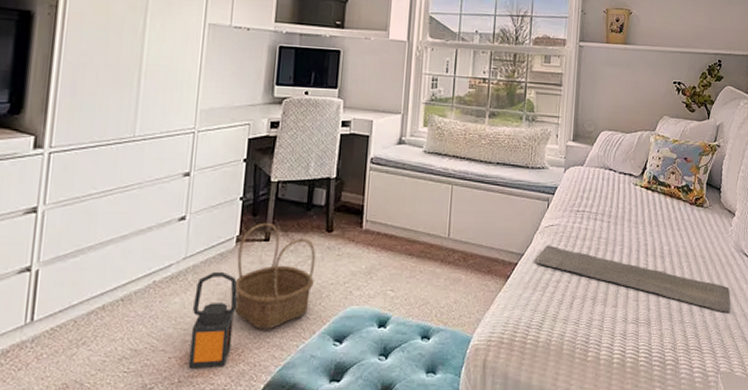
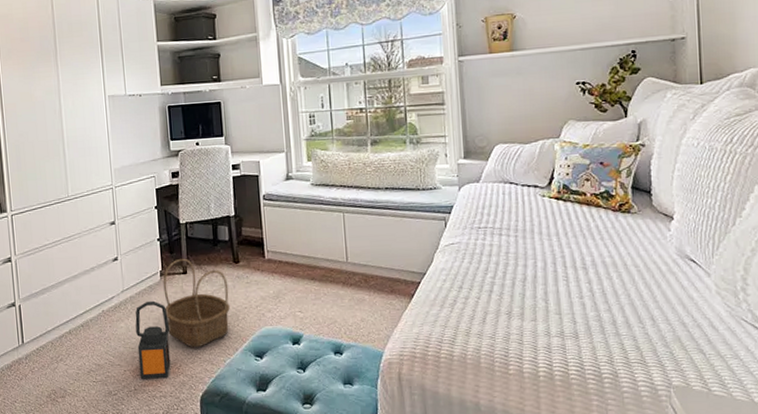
bath mat: present [534,245,730,312] -> none [437,263,678,324]

